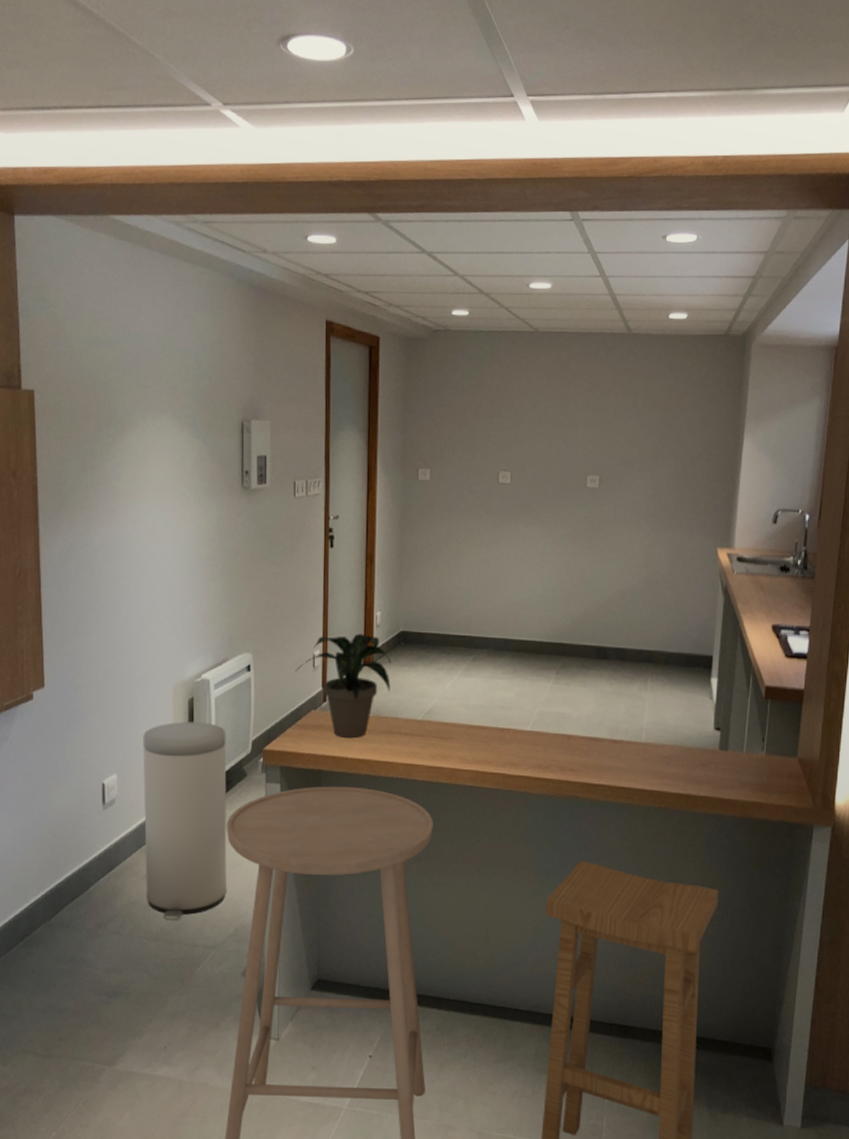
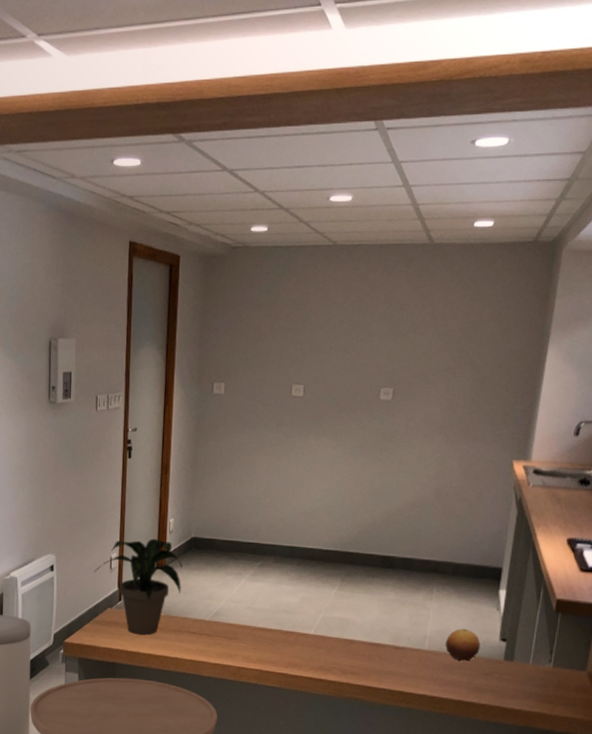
fruit: none [661,719,696,752] -> present [445,628,481,661]

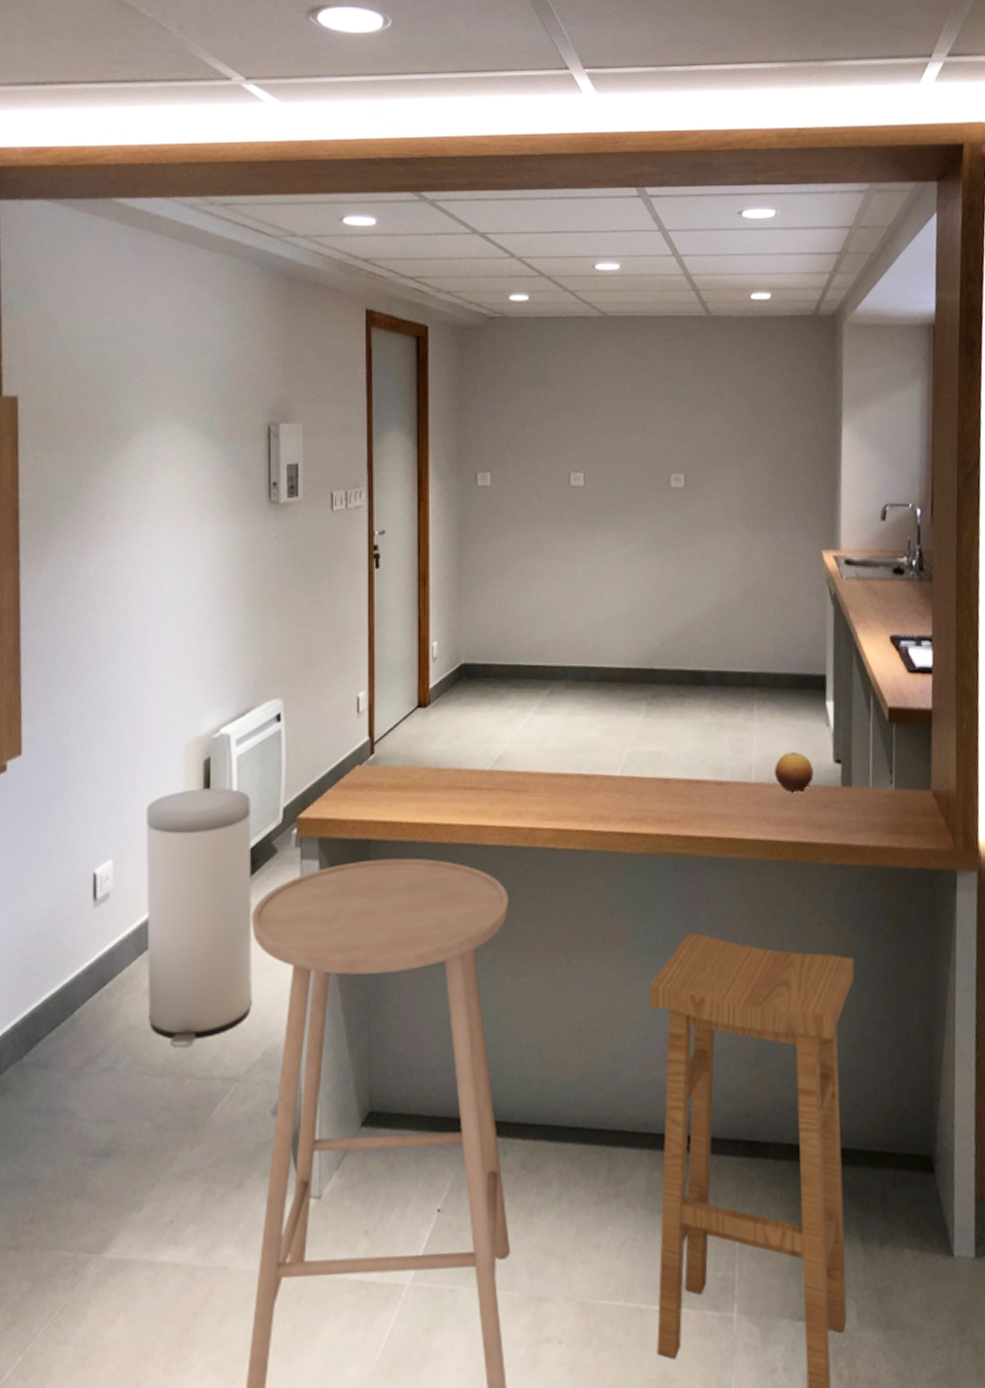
potted plant: present [93,538,182,635] -> none [335,669,452,797]

